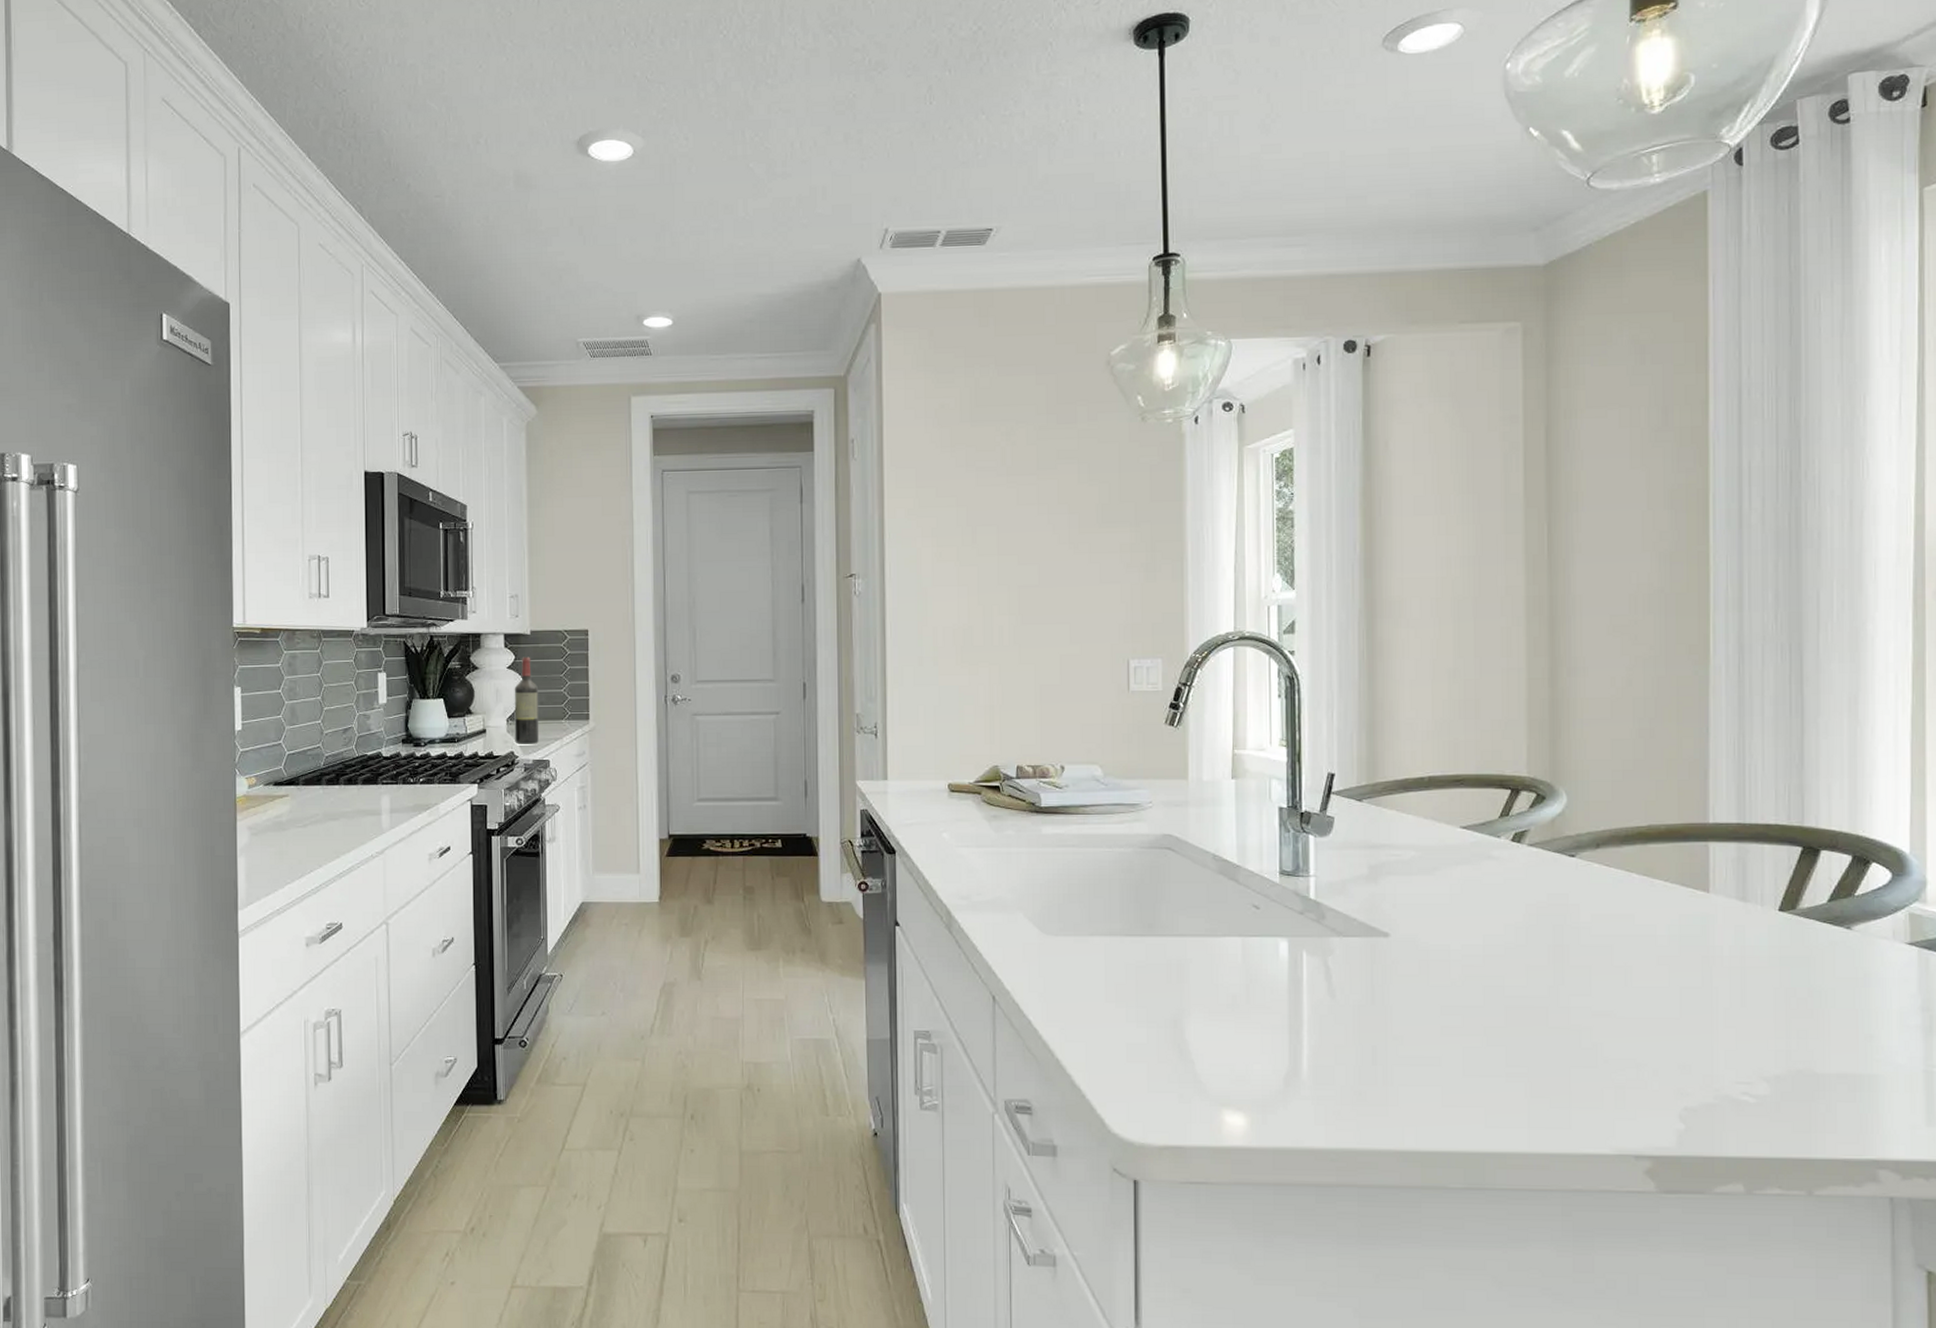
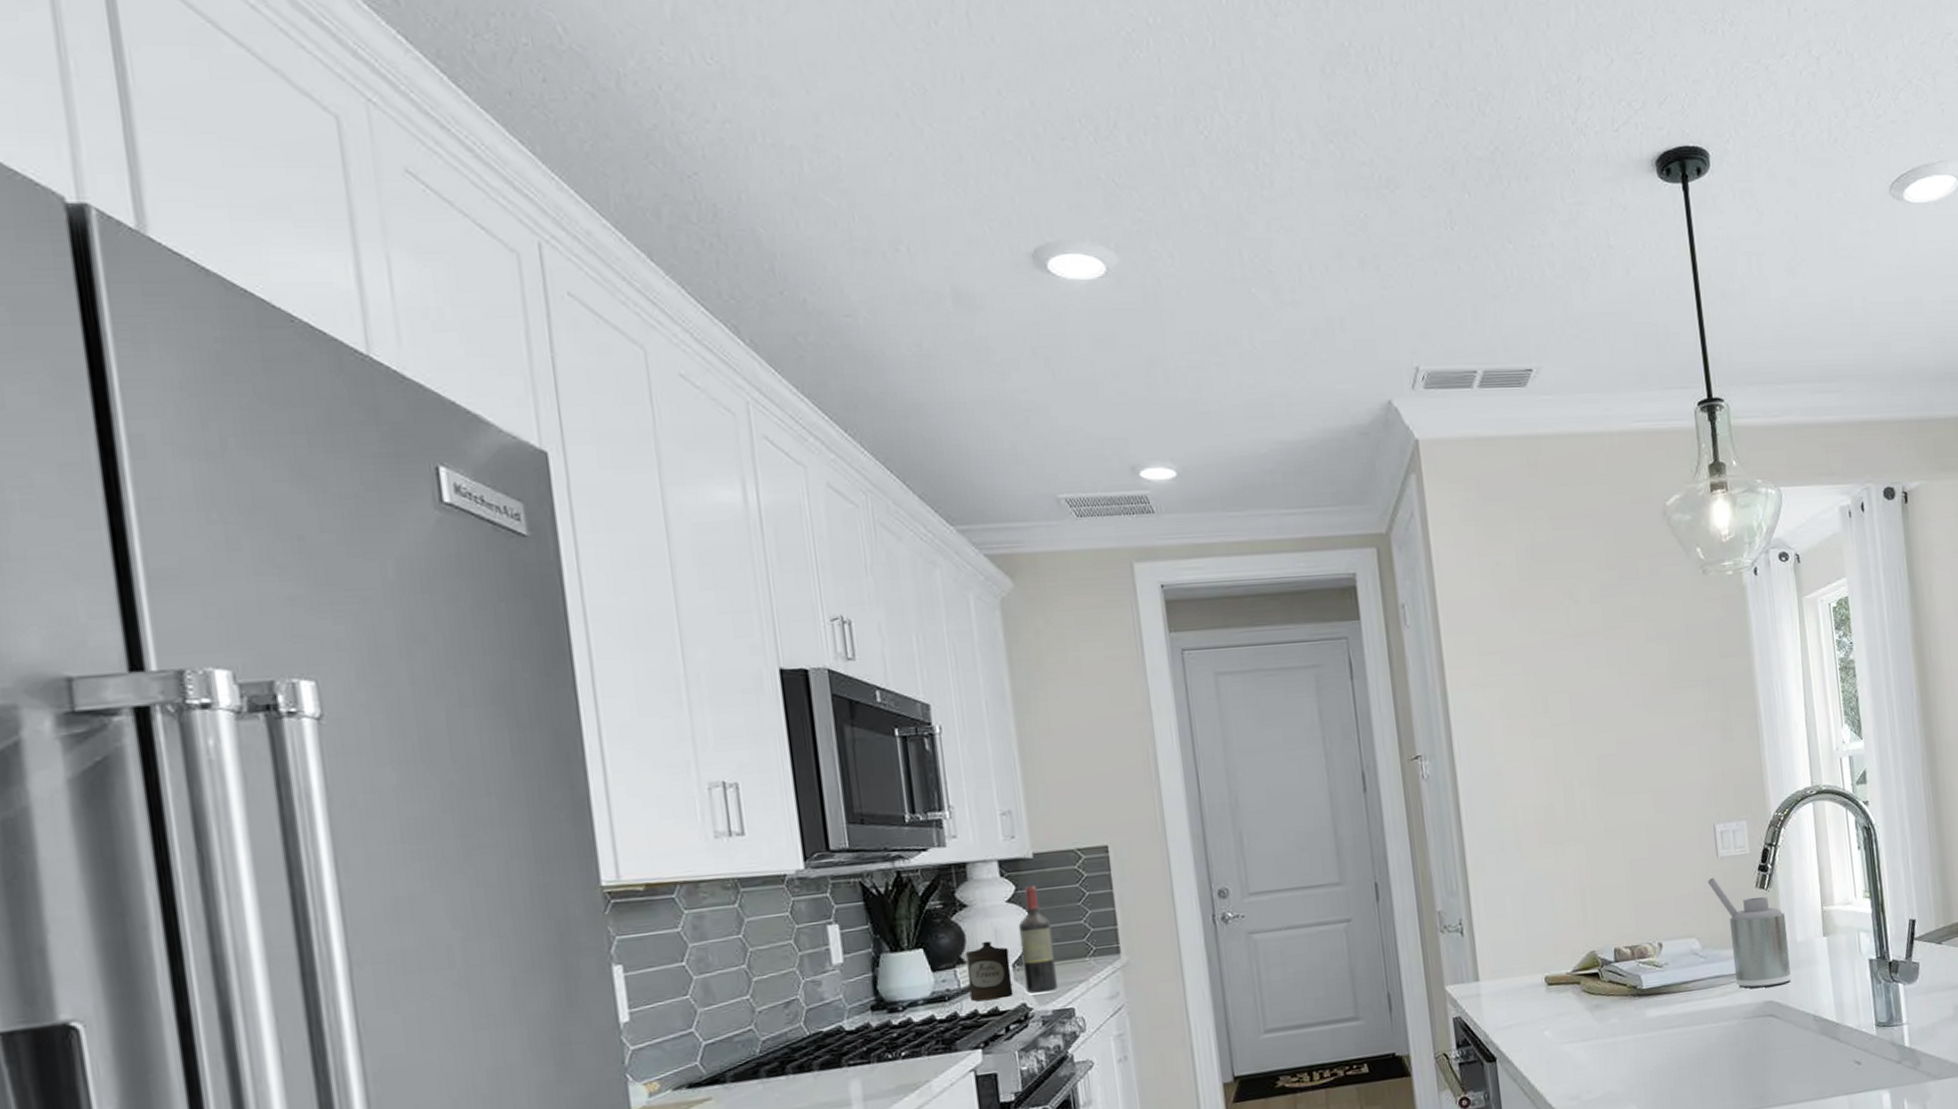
canister: none [473,698,505,746] -> present [966,941,1013,1001]
soap dispenser: none [1115,710,1194,821] -> present [1707,877,1791,989]

